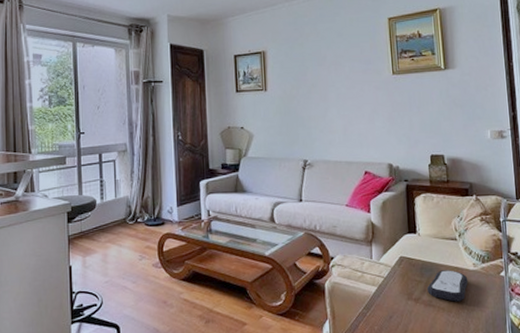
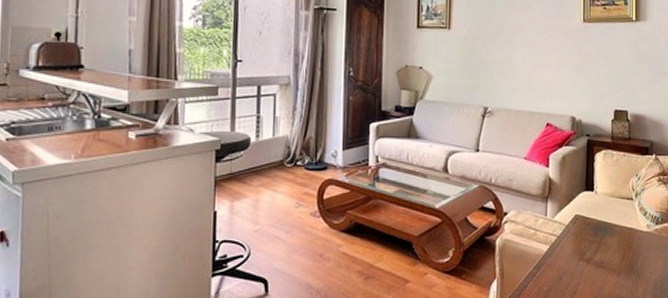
remote control: present [427,270,468,302] -> none [600,230,641,264]

